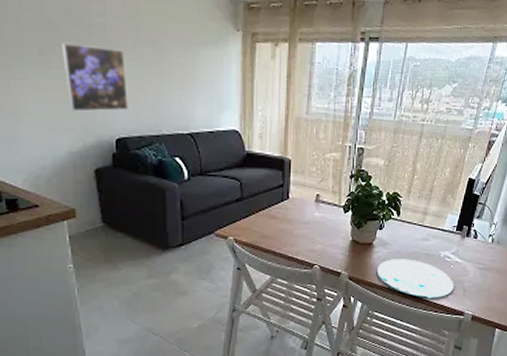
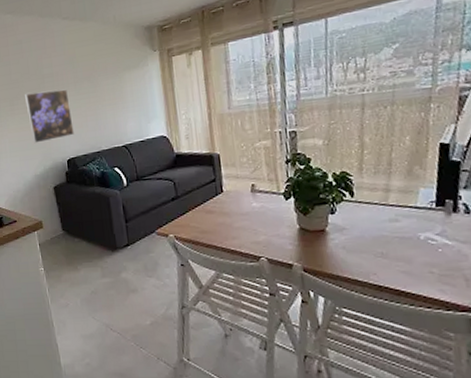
plate: present [377,259,454,298] -> none [337,244,450,291]

